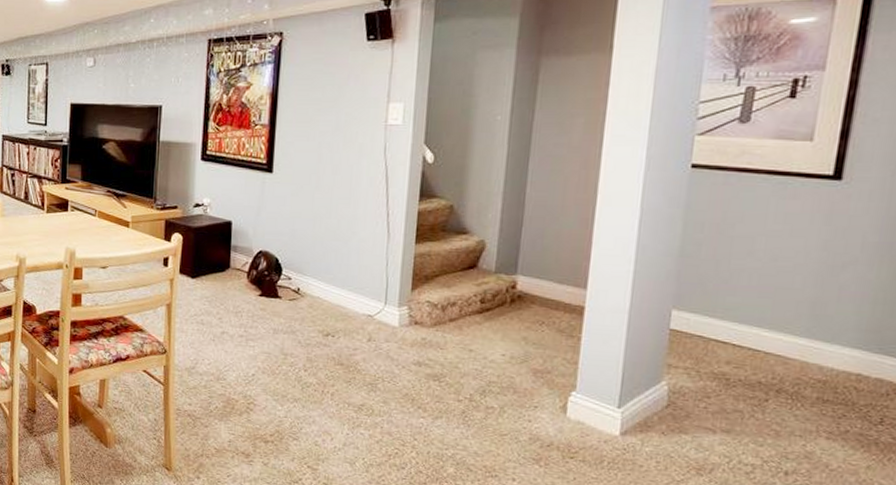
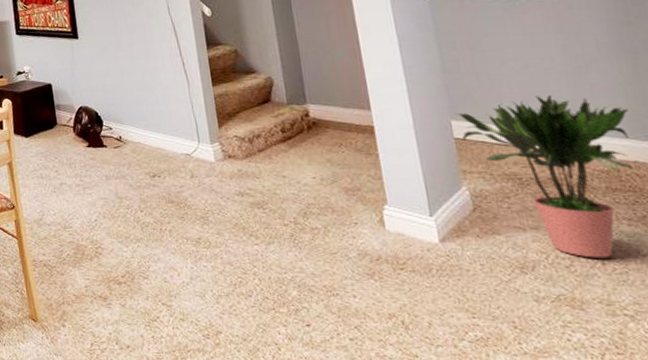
potted plant: none [678,293,871,469] -> present [456,95,633,258]

